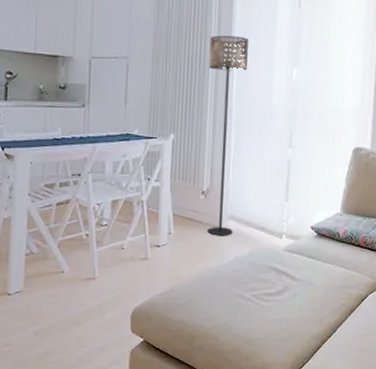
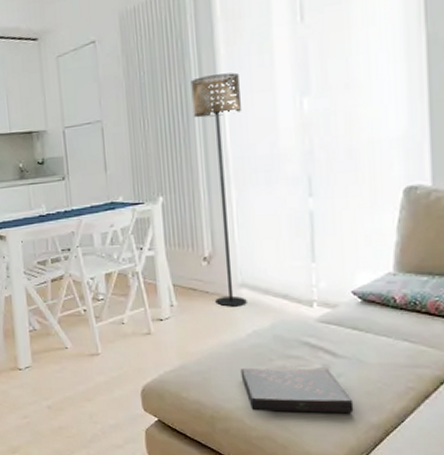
book: none [220,289,303,328] -> present [240,368,354,414]

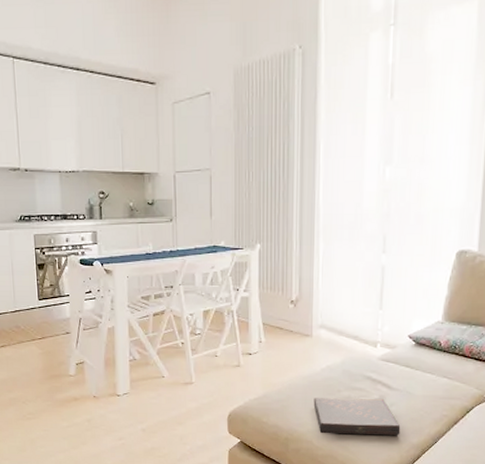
floor lamp: present [191,72,247,307] -> none [293,137,335,345]

